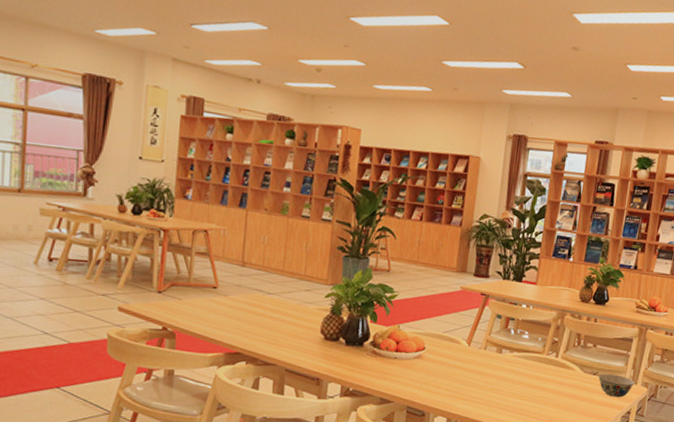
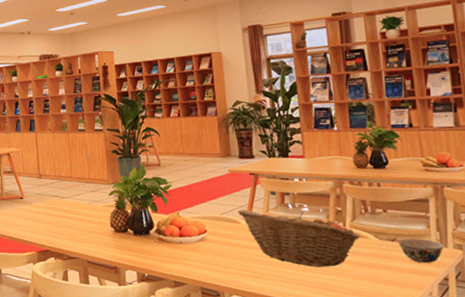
fruit basket: none [461,329,569,395] -> present [238,209,361,267]

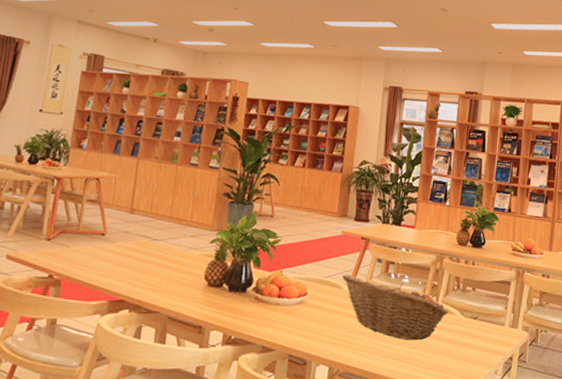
bowl: present [398,239,444,263] -> none [479,318,515,343]

